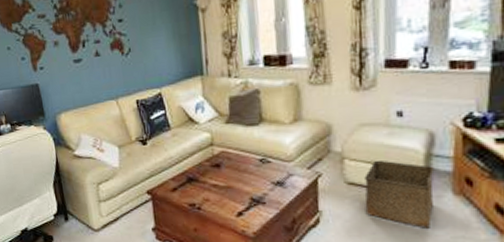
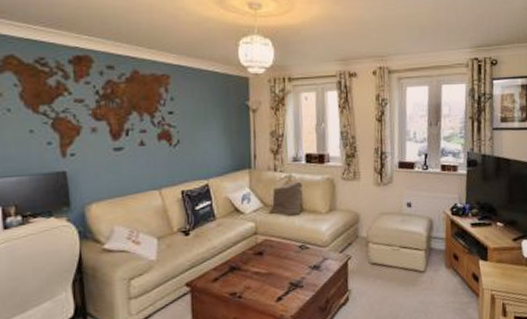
storage bin: present [364,159,435,228] -> none [384,242,434,298]

